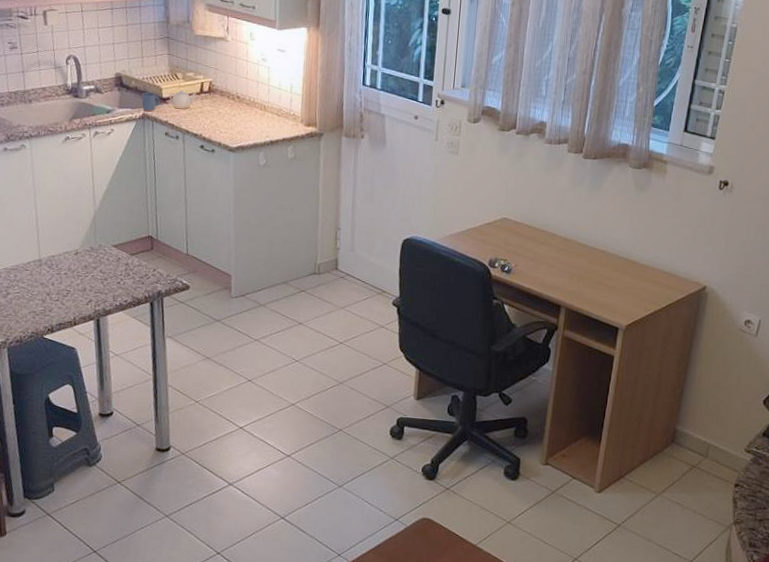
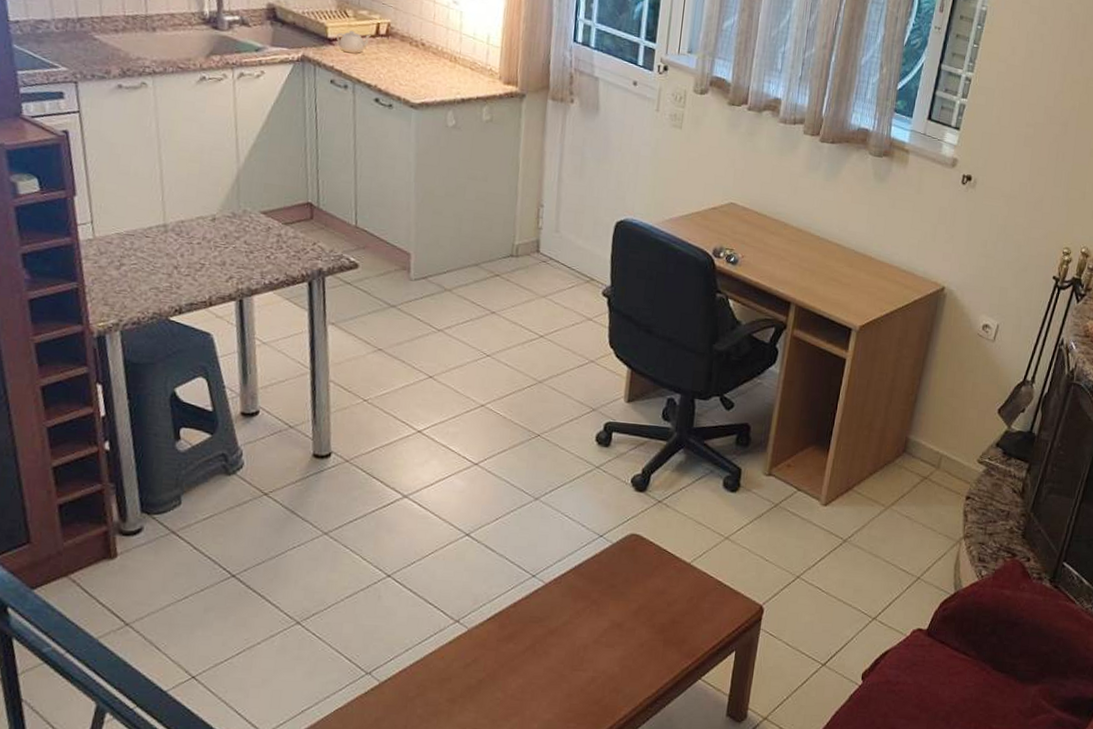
mug: present [141,92,160,112] -> none [300,29,324,54]

